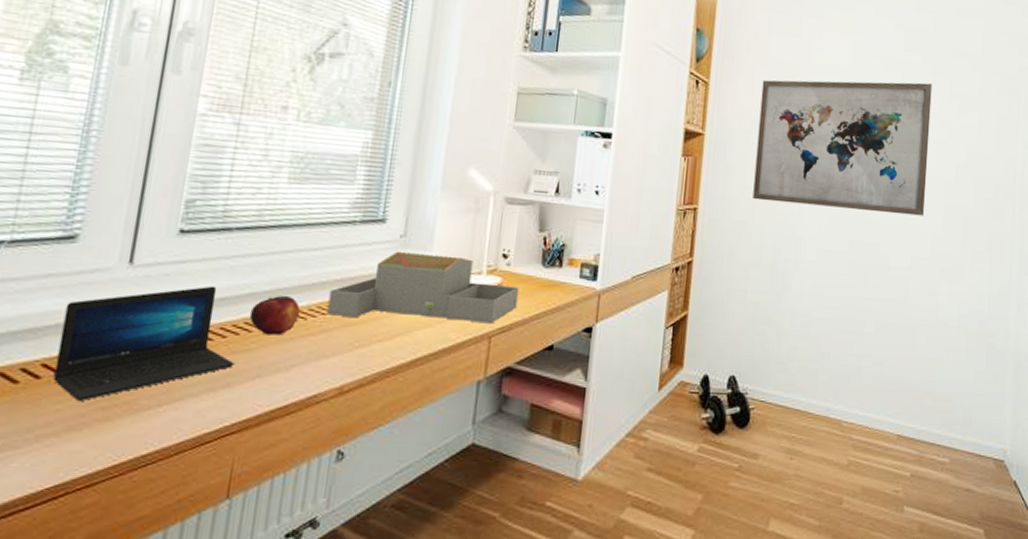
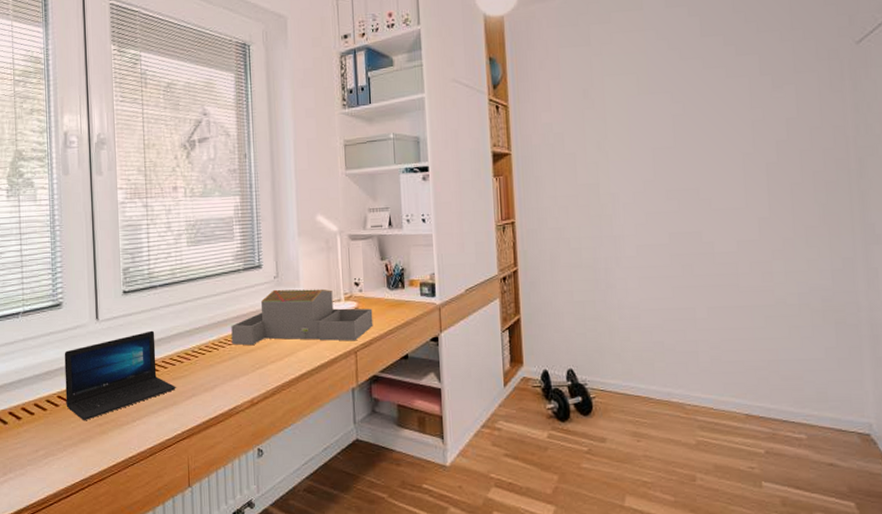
fruit: present [249,296,301,336] -> none [179,333,214,364]
wall art: present [753,79,932,216] -> none [559,64,746,207]

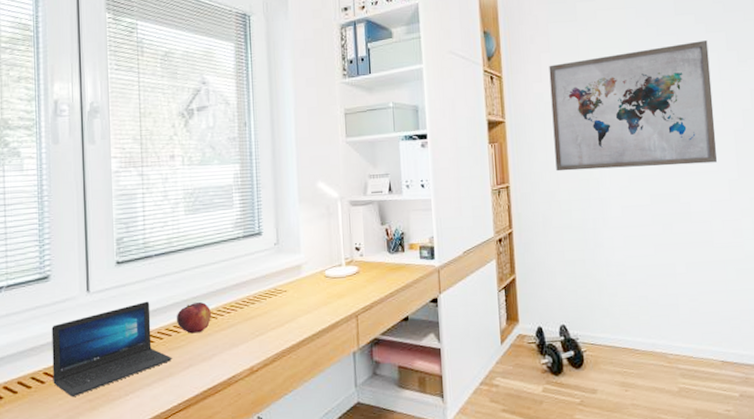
fruit: none [179,333,214,364] -> present [176,302,212,334]
architectural model: present [231,288,373,346] -> none [230,254,374,313]
wall art: none [559,64,746,207] -> present [549,40,717,172]

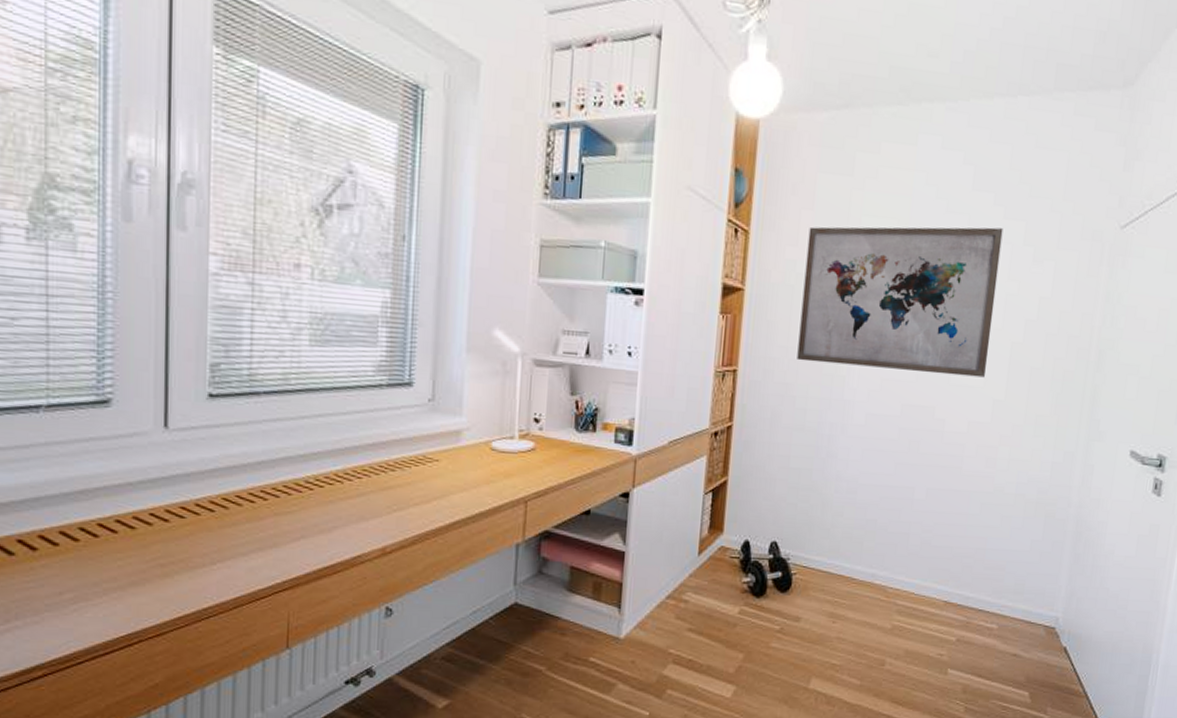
laptop: present [51,301,172,397] -> none [110,449,279,558]
fruit: present [176,302,212,334] -> none [287,460,337,498]

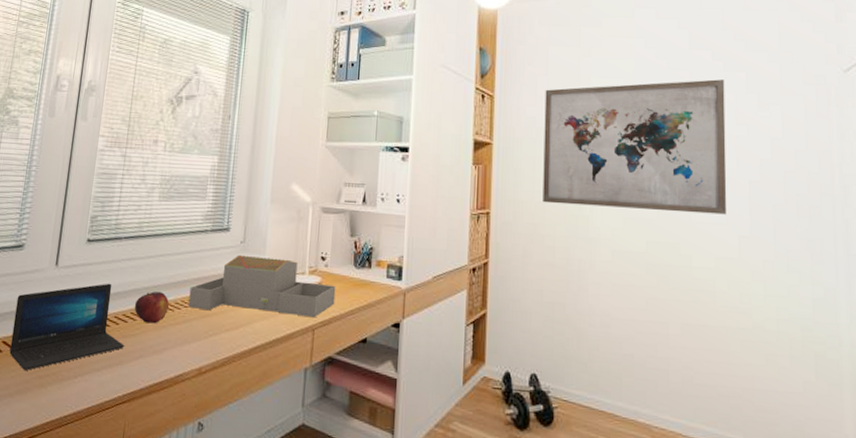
laptop: none [110,449,279,558] -> present [9,283,125,370]
fruit: none [287,460,337,498] -> present [134,291,170,324]
architectural model: none [362,415,553,489] -> present [188,254,336,318]

